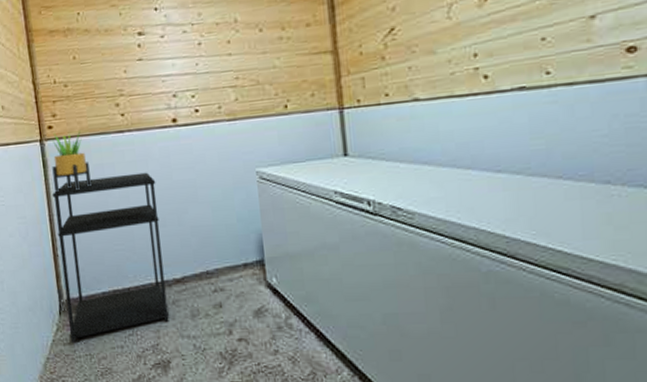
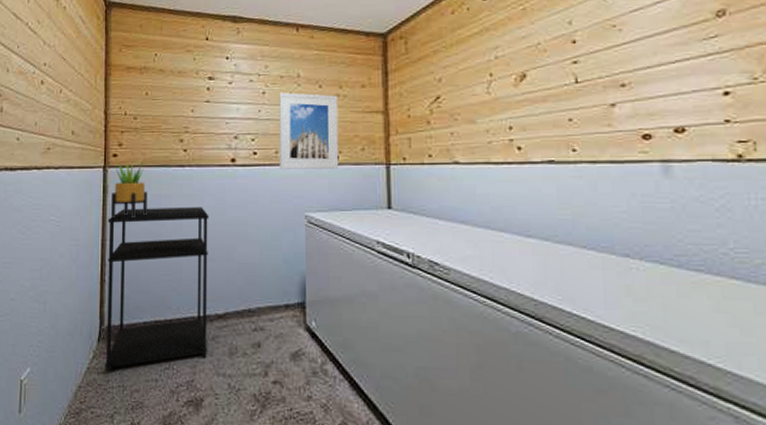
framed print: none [216,38,289,125] -> present [279,92,339,169]

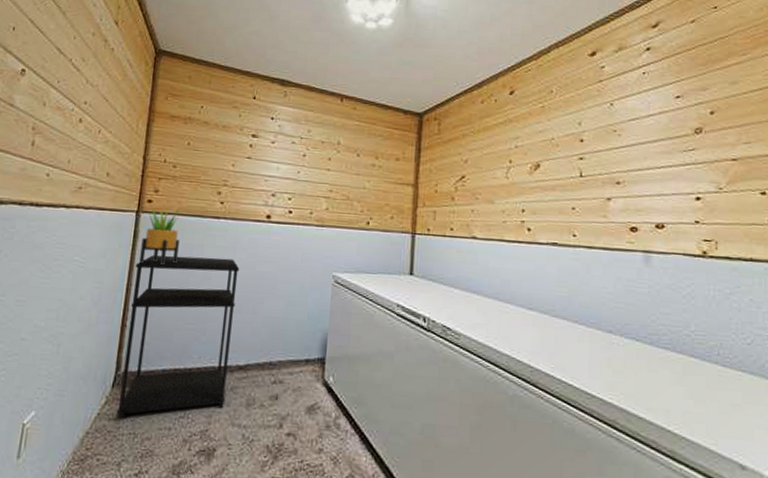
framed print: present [279,92,339,169] -> none [313,157,374,234]

